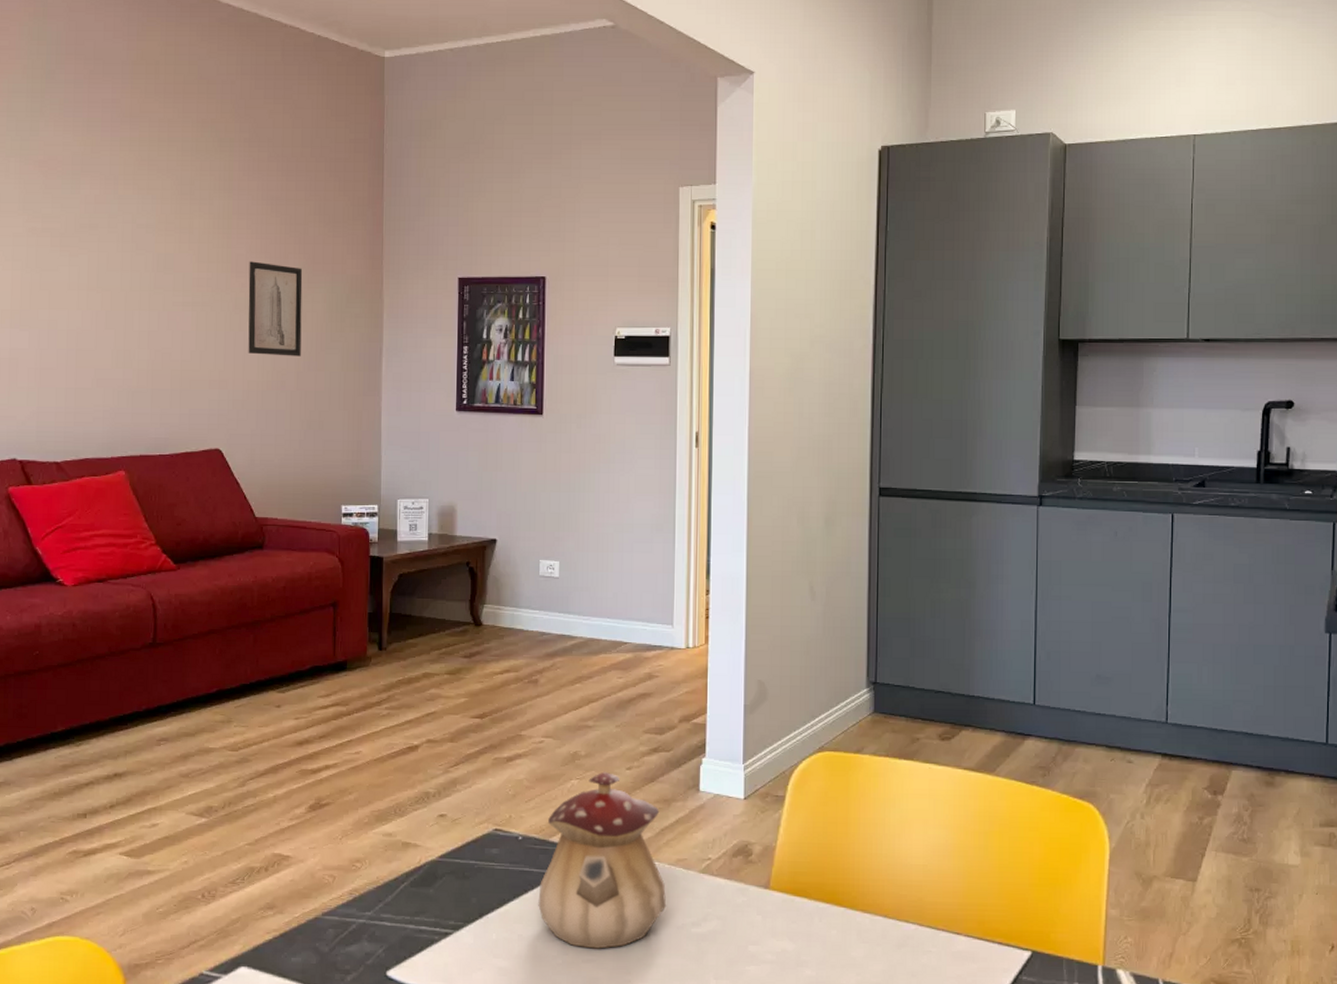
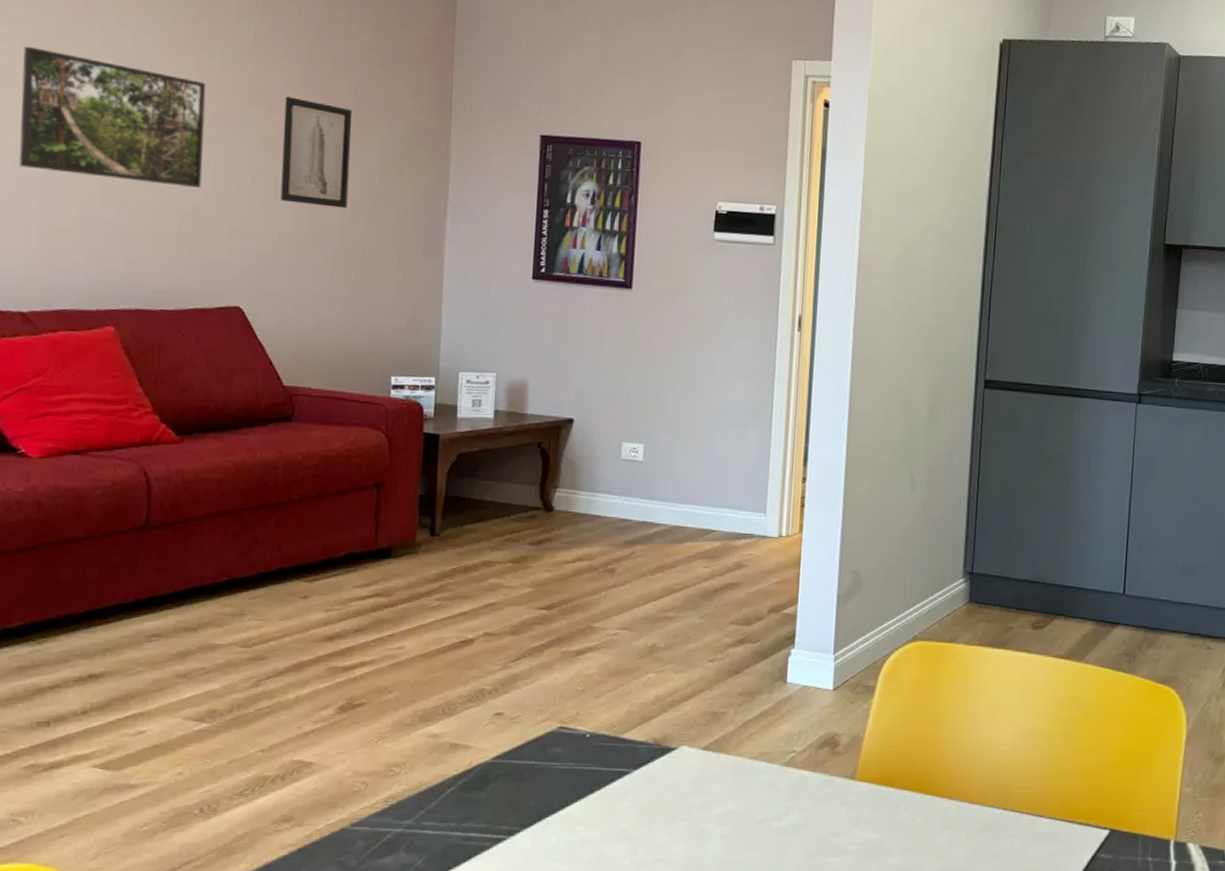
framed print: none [51,236,188,347] -> present [18,46,207,188]
teapot: present [538,771,667,949] -> none [605,664,747,848]

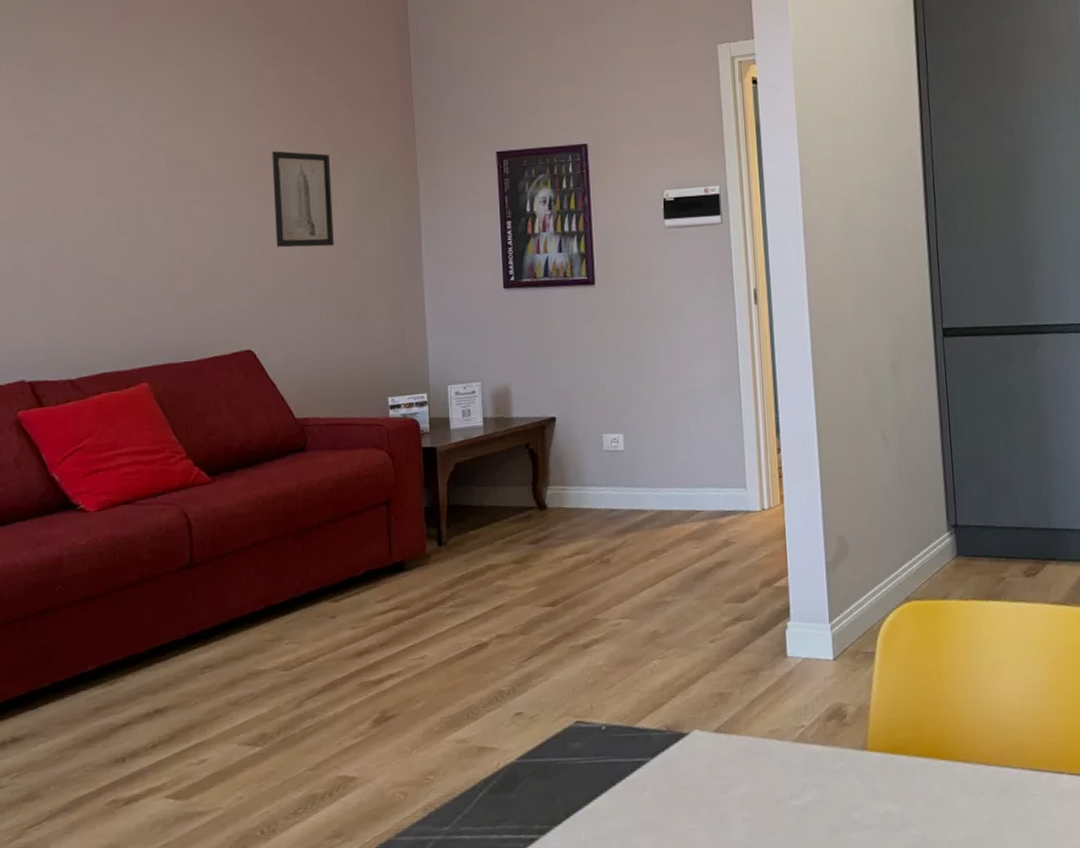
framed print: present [18,46,207,188] -> none [54,140,209,249]

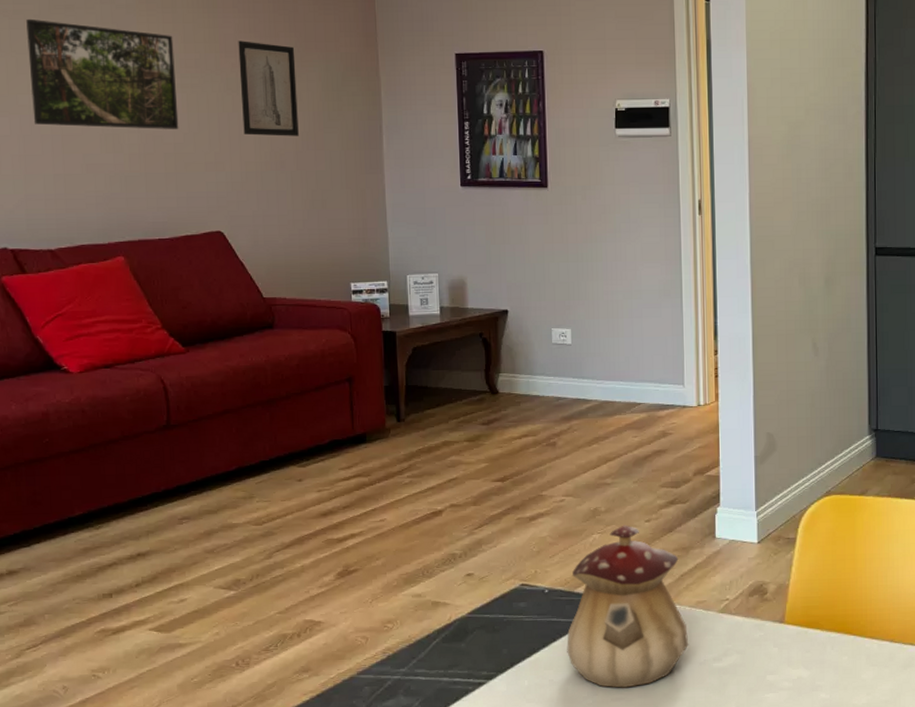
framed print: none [54,140,209,249] -> present [26,18,179,129]
teapot: none [627,647,763,836] -> present [567,525,689,688]

